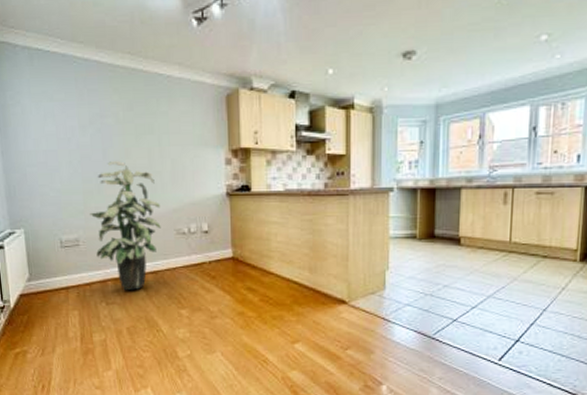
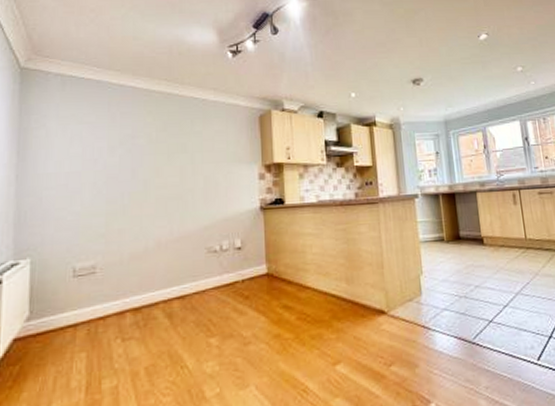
indoor plant: present [90,161,161,291] -> none [111,180,191,323]

